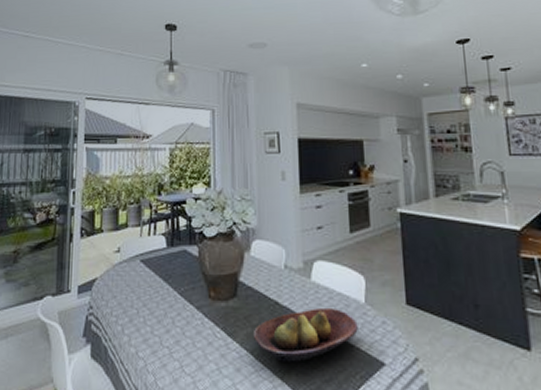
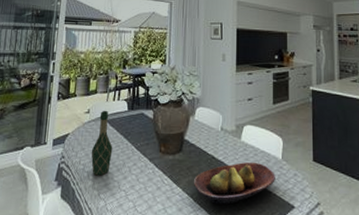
wine bottle: none [124,247,151,330] -> present [91,110,113,176]

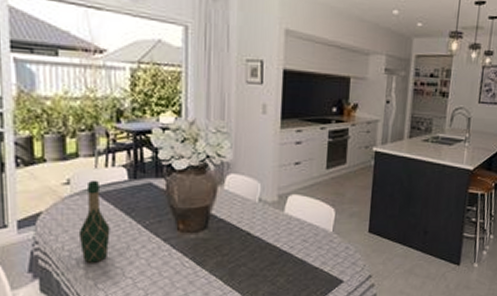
fruit bowl: present [194,162,275,205] -> none [224,236,324,285]

